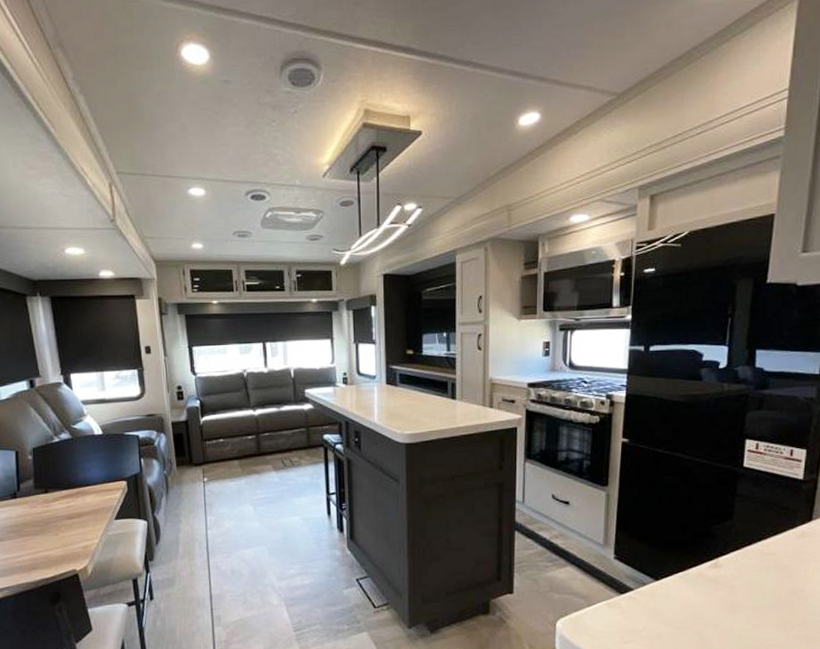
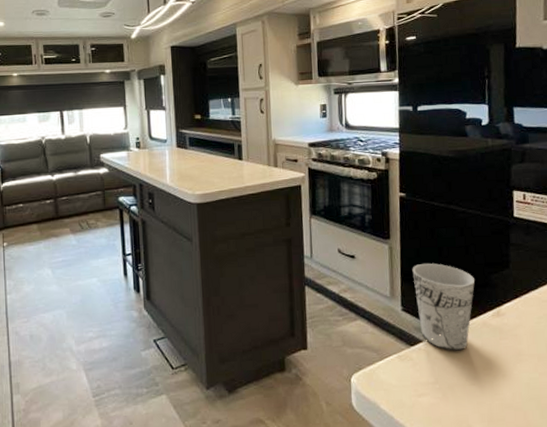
cup: none [629,511,694,601] -> present [412,263,475,351]

